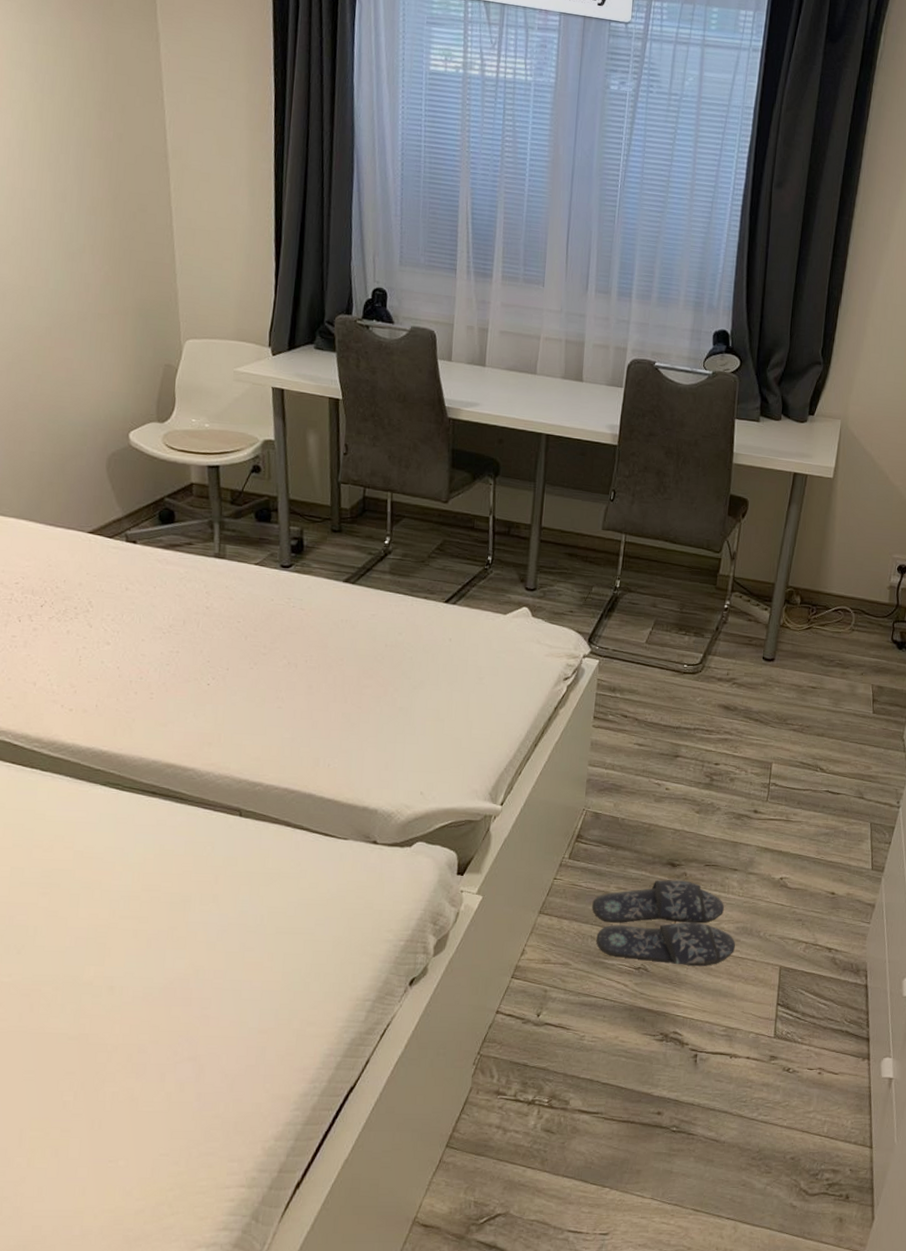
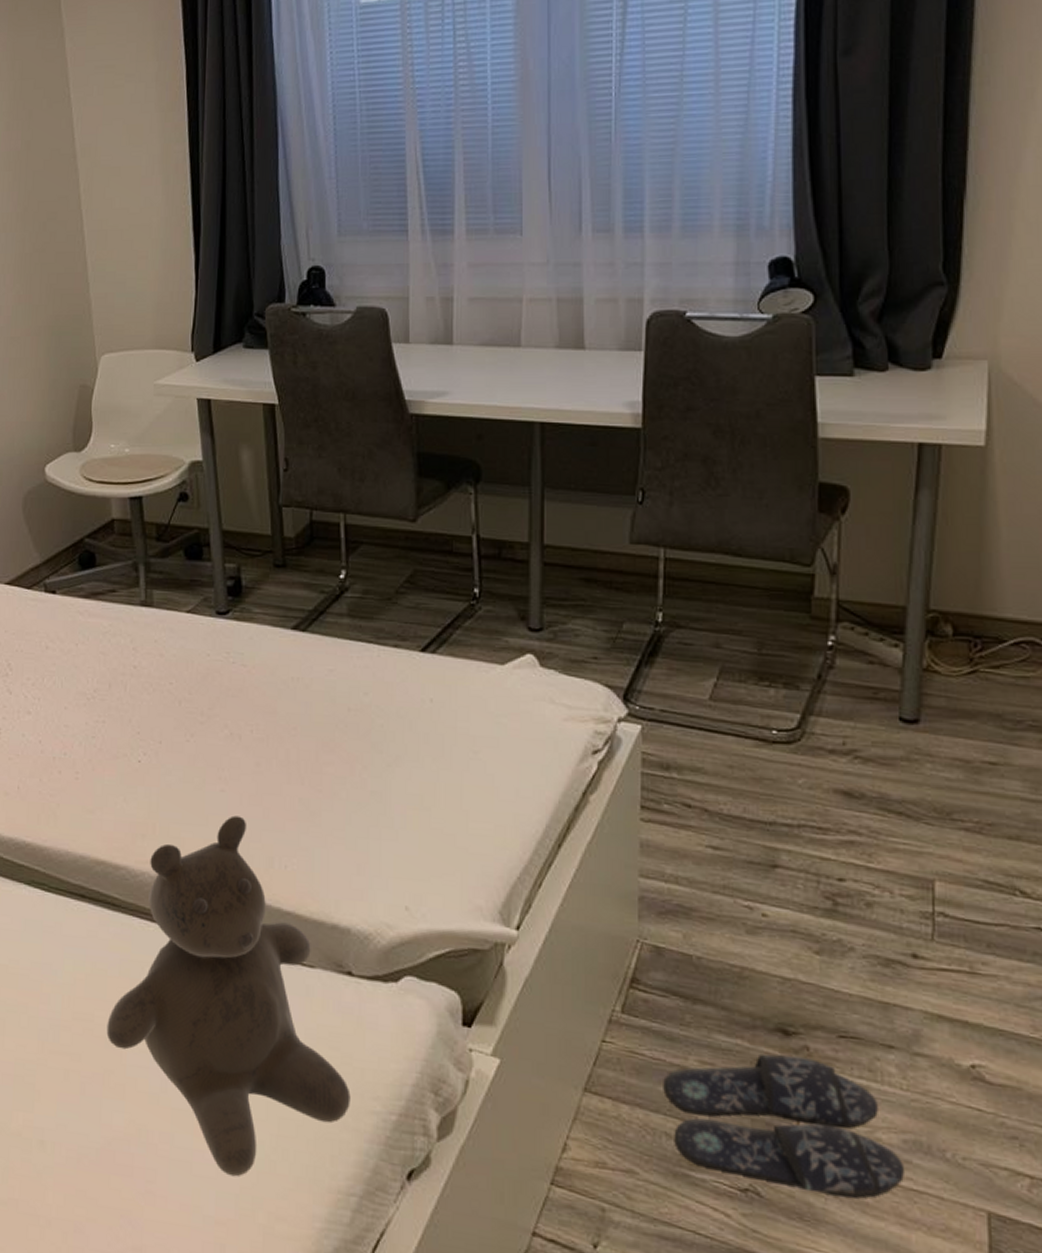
teddy bear: none [171,727,371,997] -> present [106,815,351,1177]

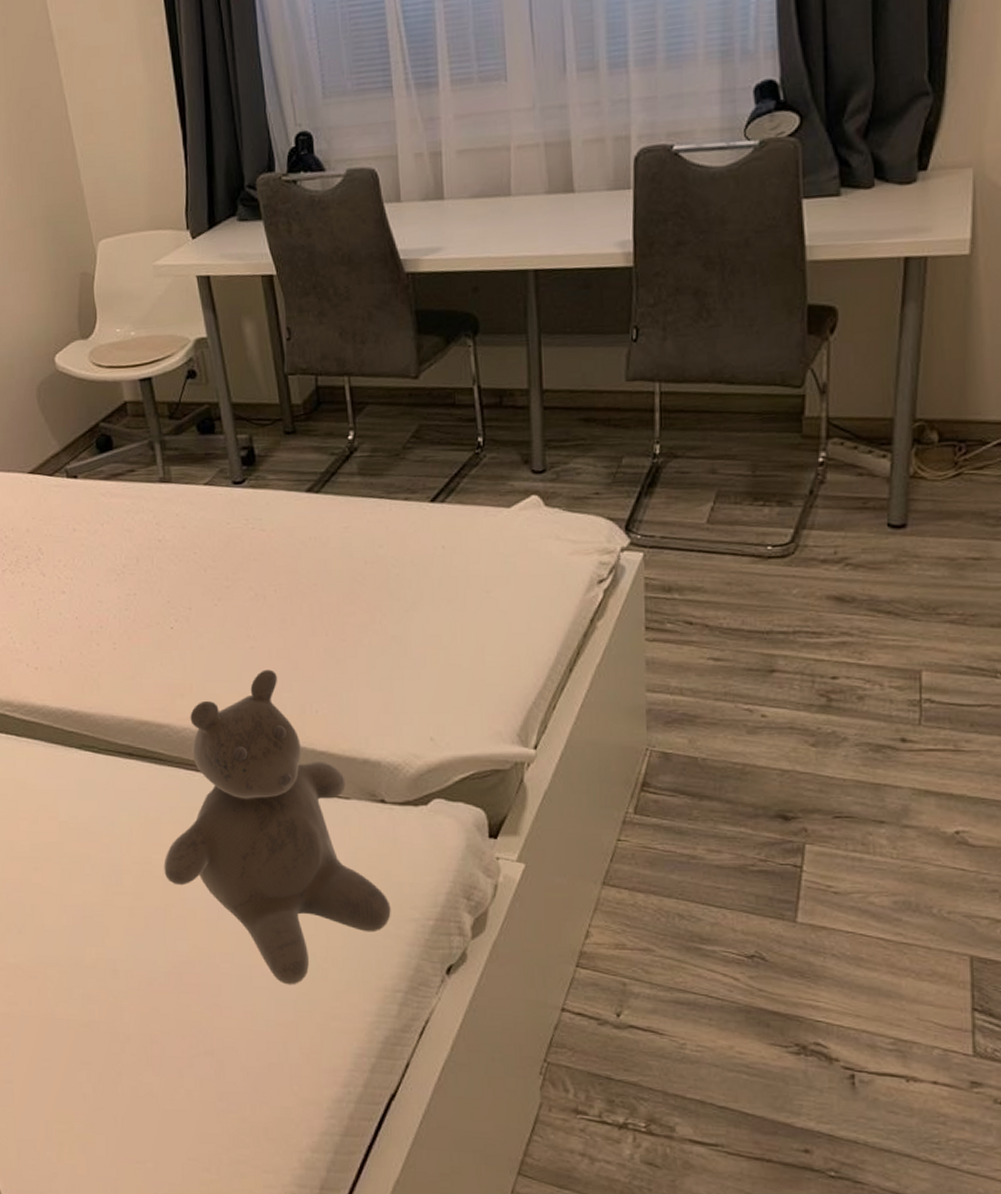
slippers: present [663,1054,904,1199] -> none [674,838,895,955]

